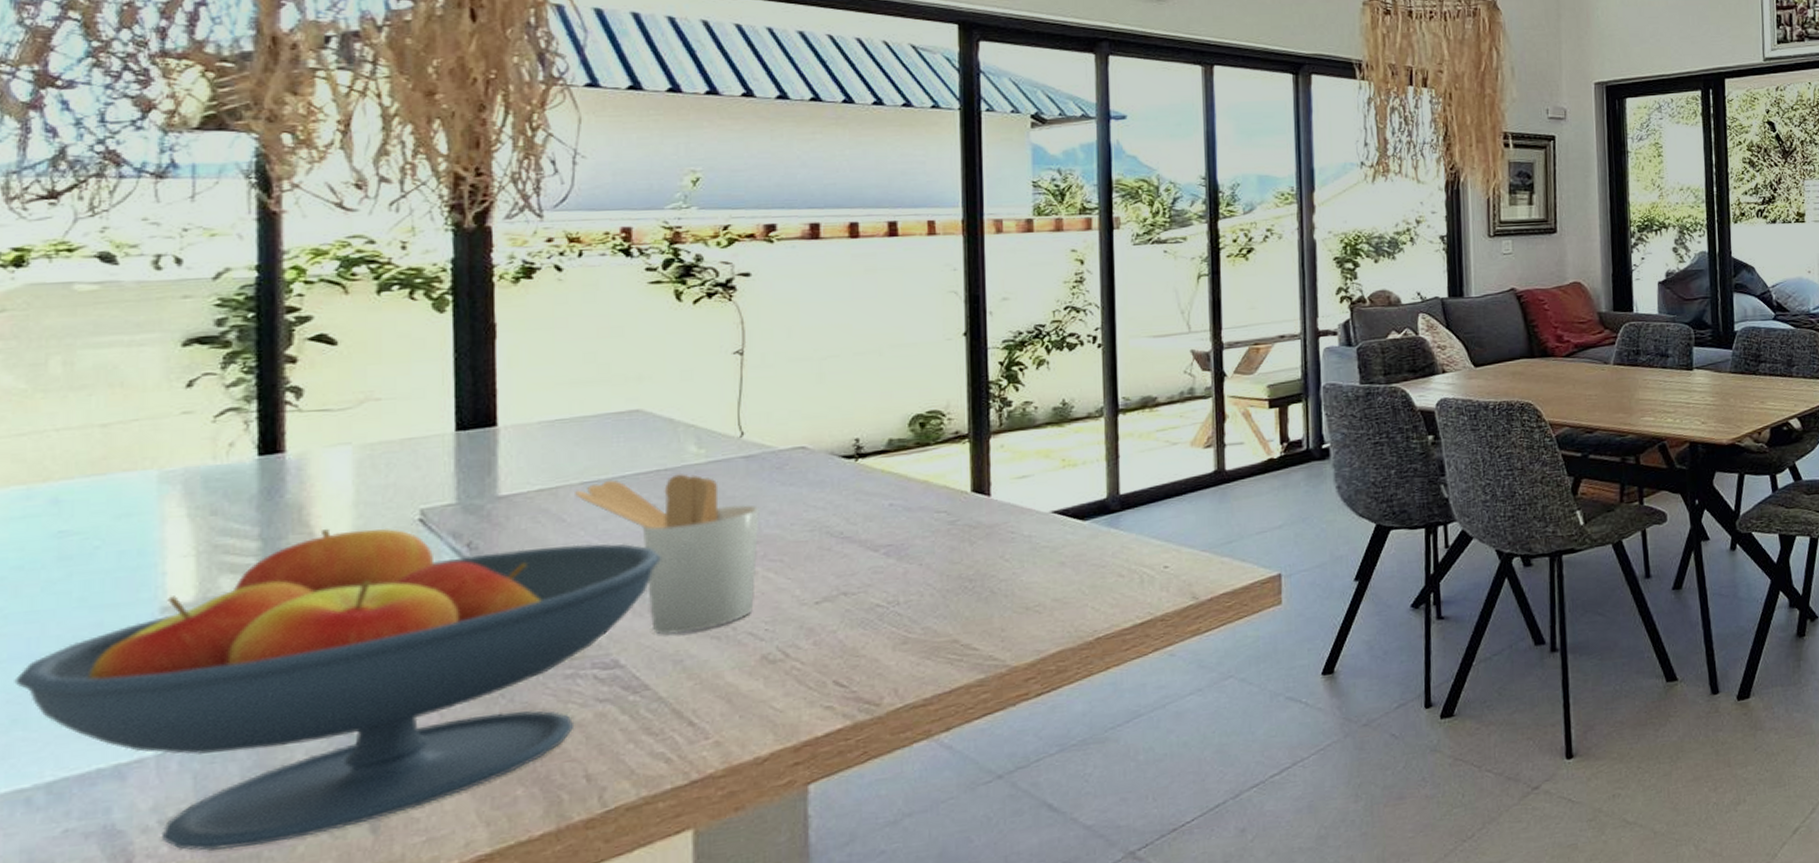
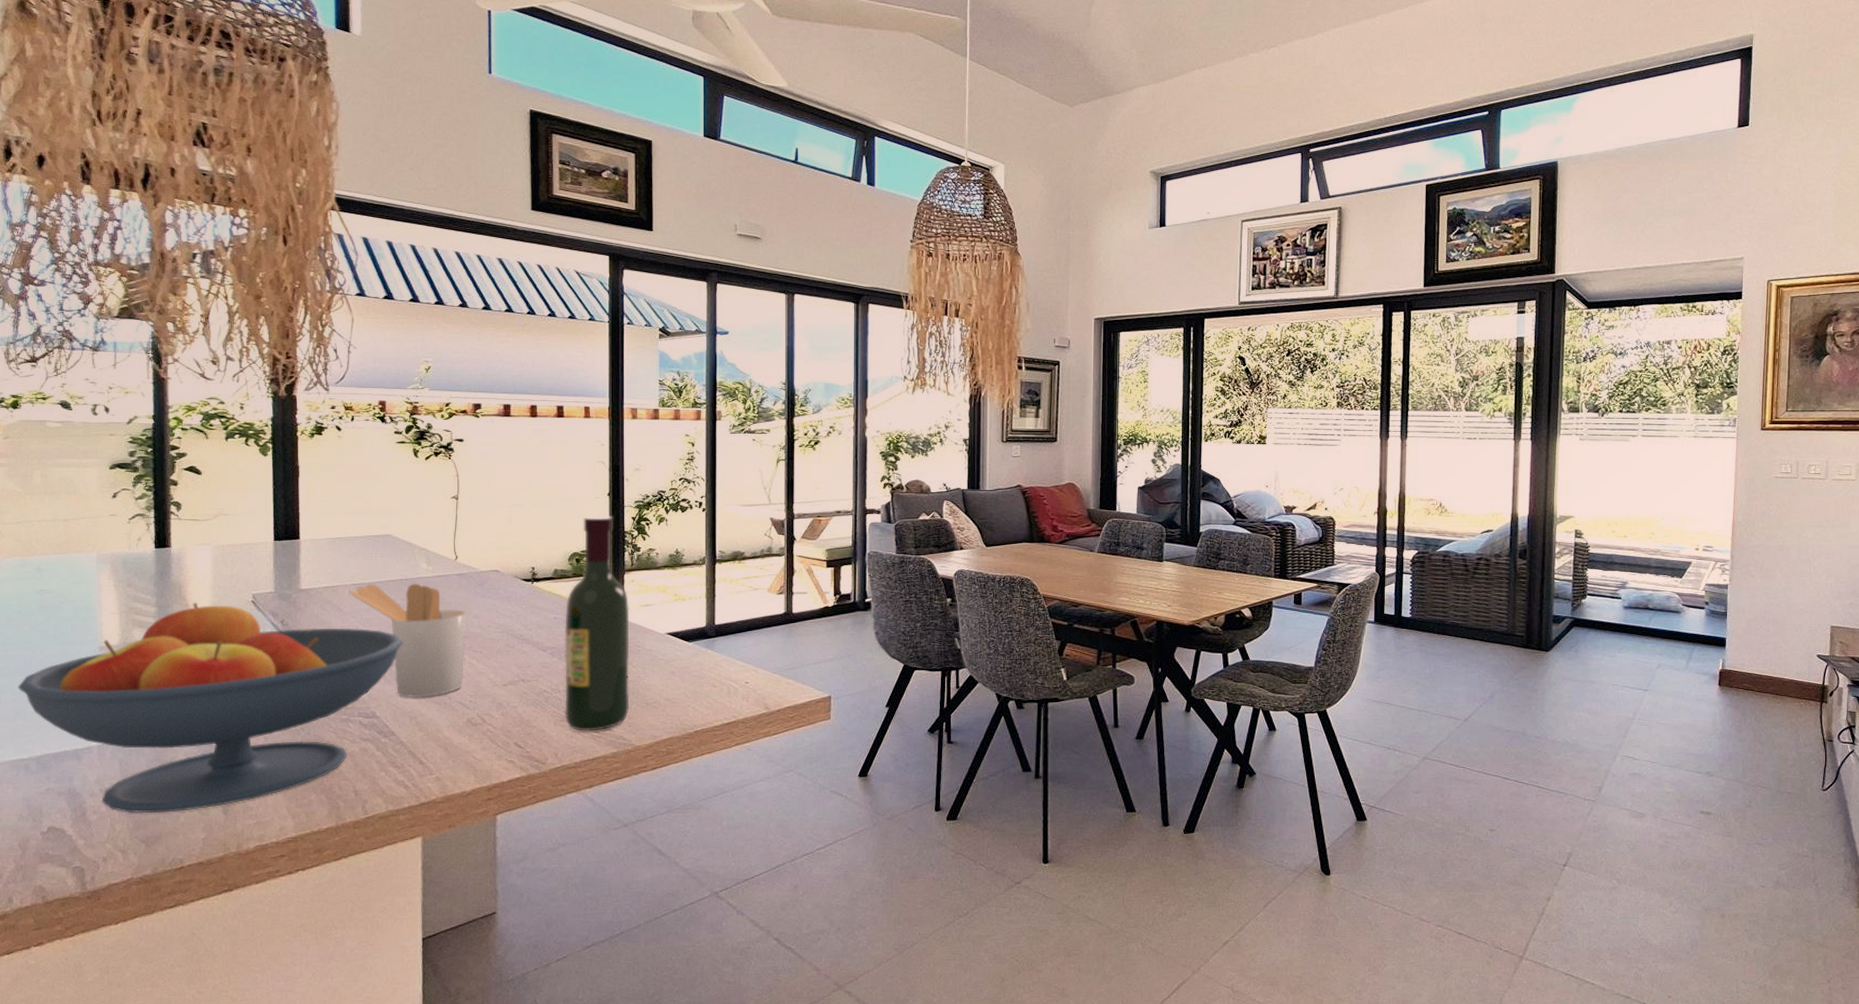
wine bottle: none [905,361,1002,656] -> present [565,515,630,731]

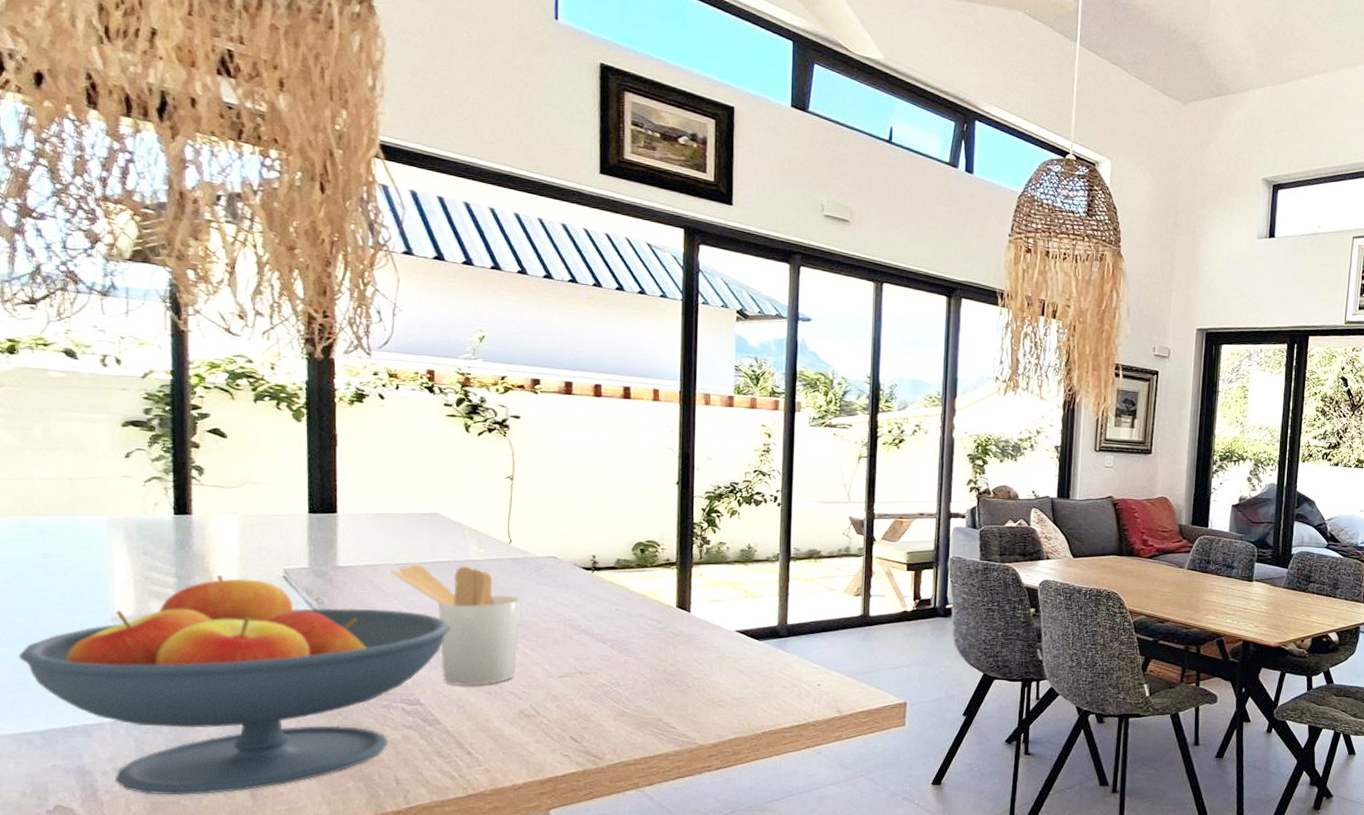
wine bottle: present [565,515,630,731] -> none [625,504,697,728]

